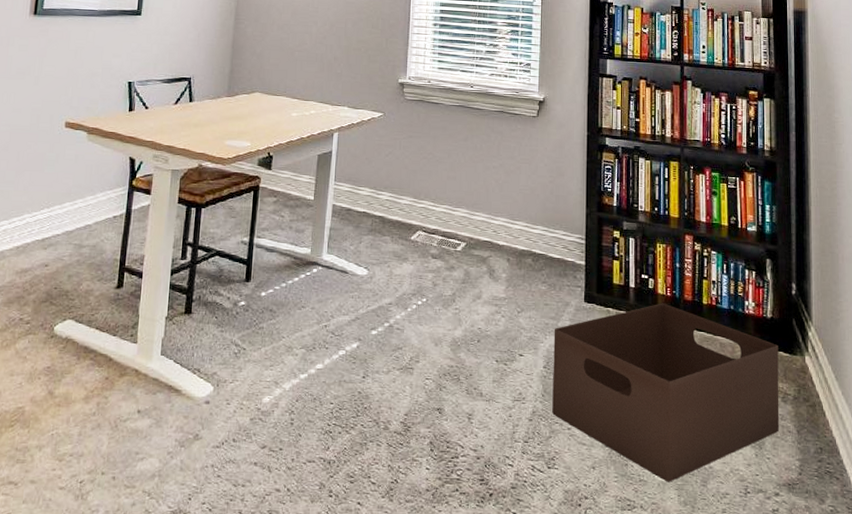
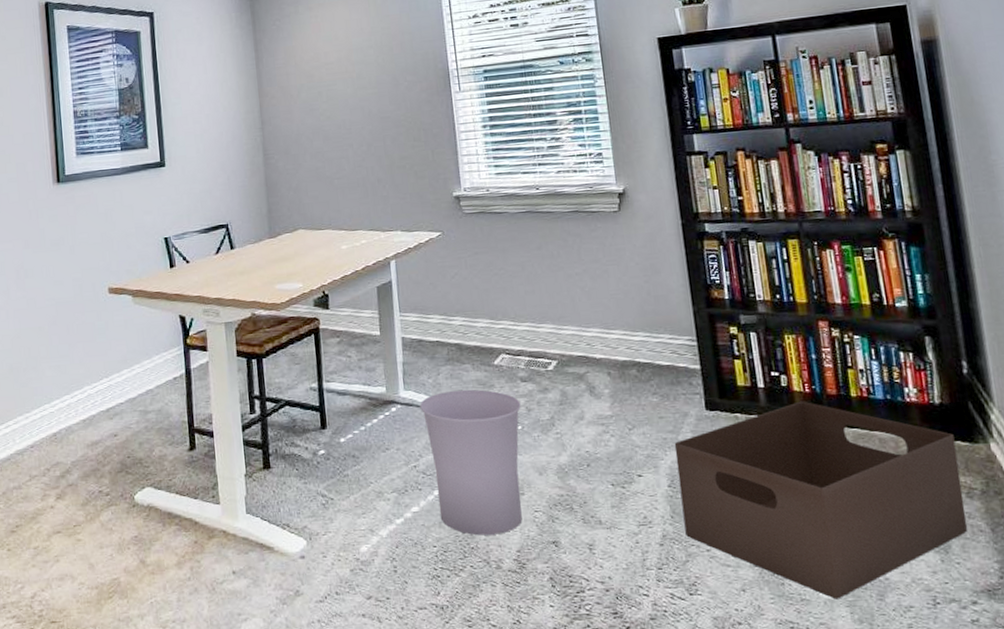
waste bin: none [339,259,429,397] -> present [420,389,522,536]

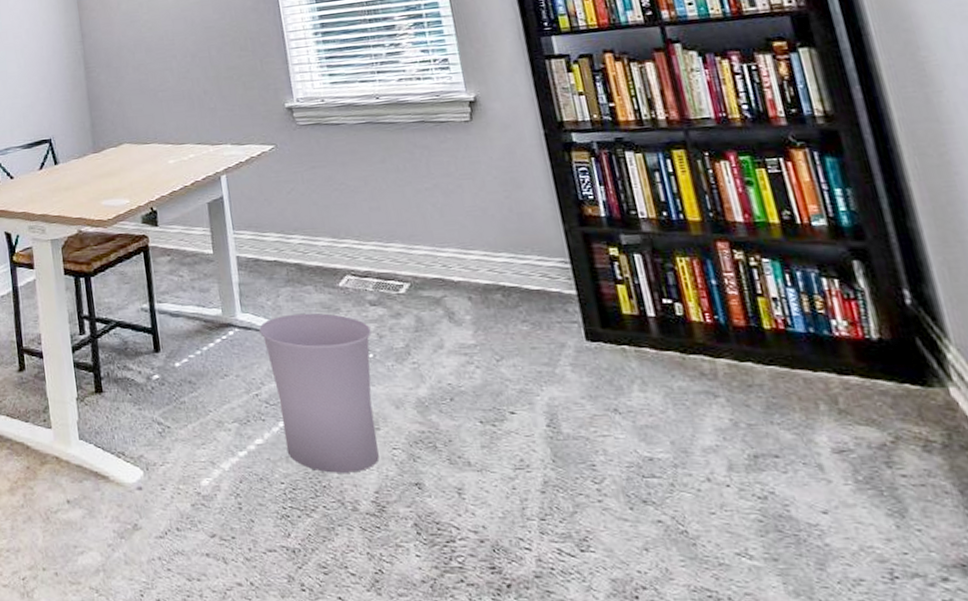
storage basket: present [674,401,967,599] -> none [550,332,928,566]

